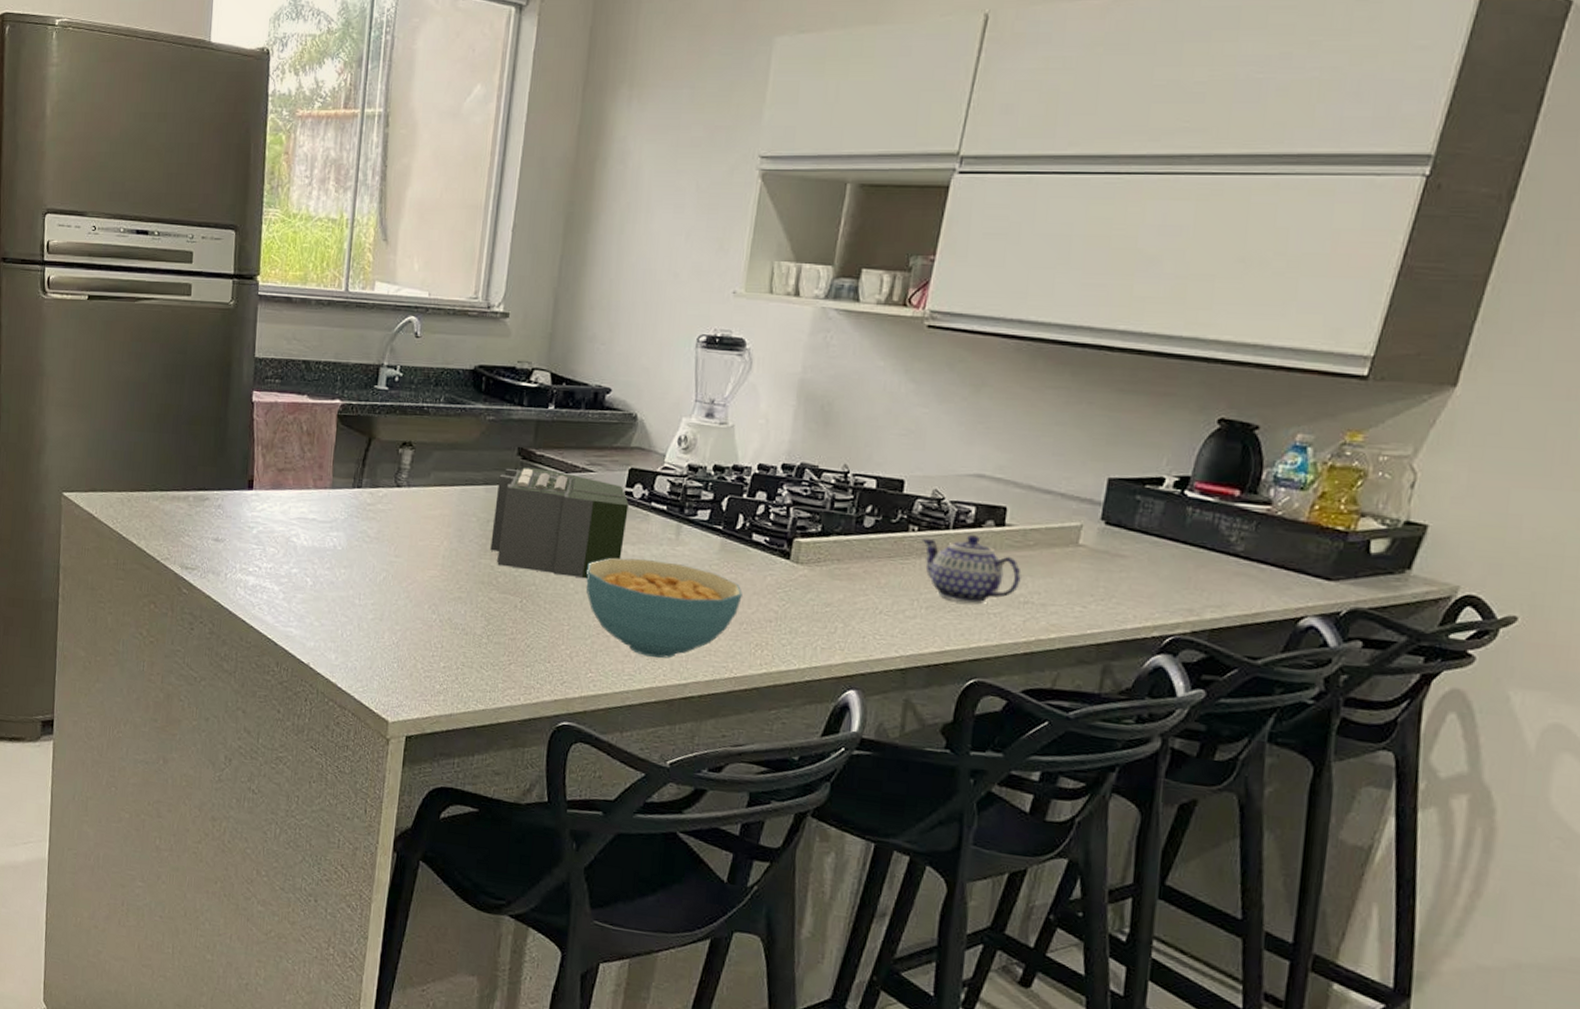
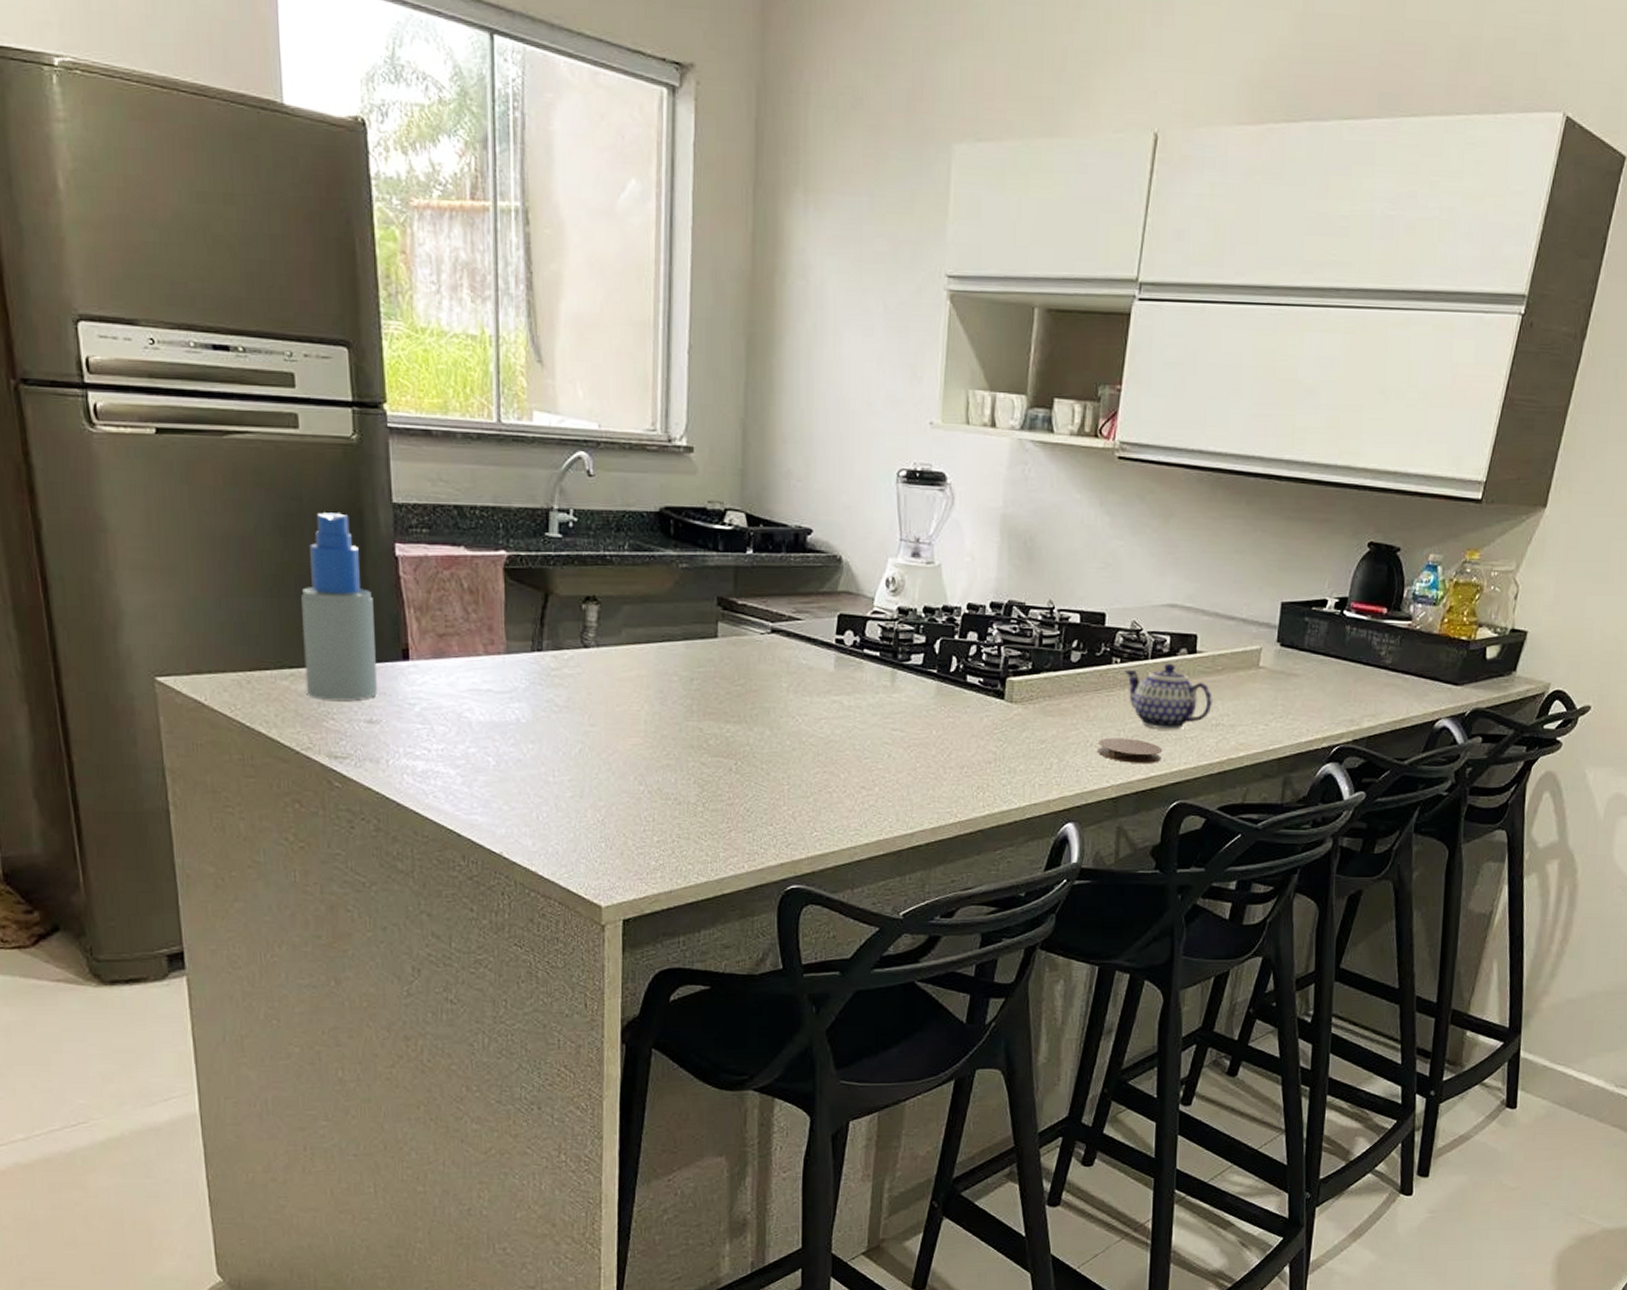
spray bottle: none [171,364,231,521] -> present [301,512,377,700]
toaster: present [490,468,629,578] -> none [697,619,840,733]
cereal bowl: present [586,558,742,659] -> none [803,708,961,810]
coaster: none [886,606,961,637] -> present [1097,737,1163,763]

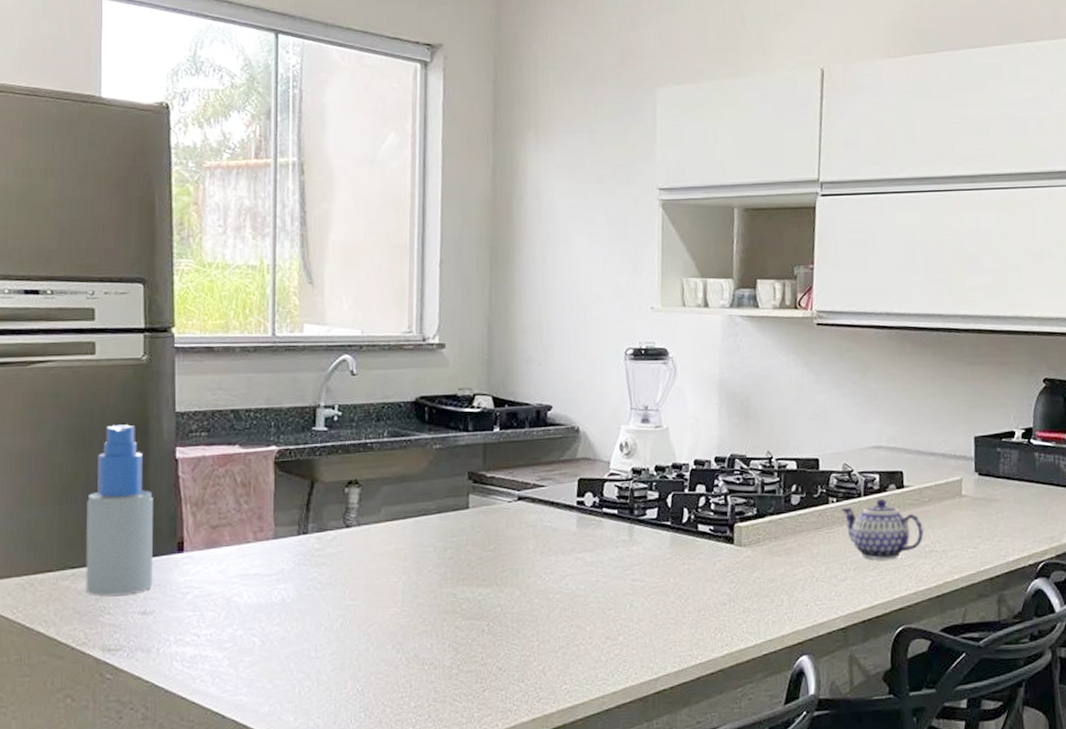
coaster: present [1097,737,1163,763] -> none [823,570,884,594]

